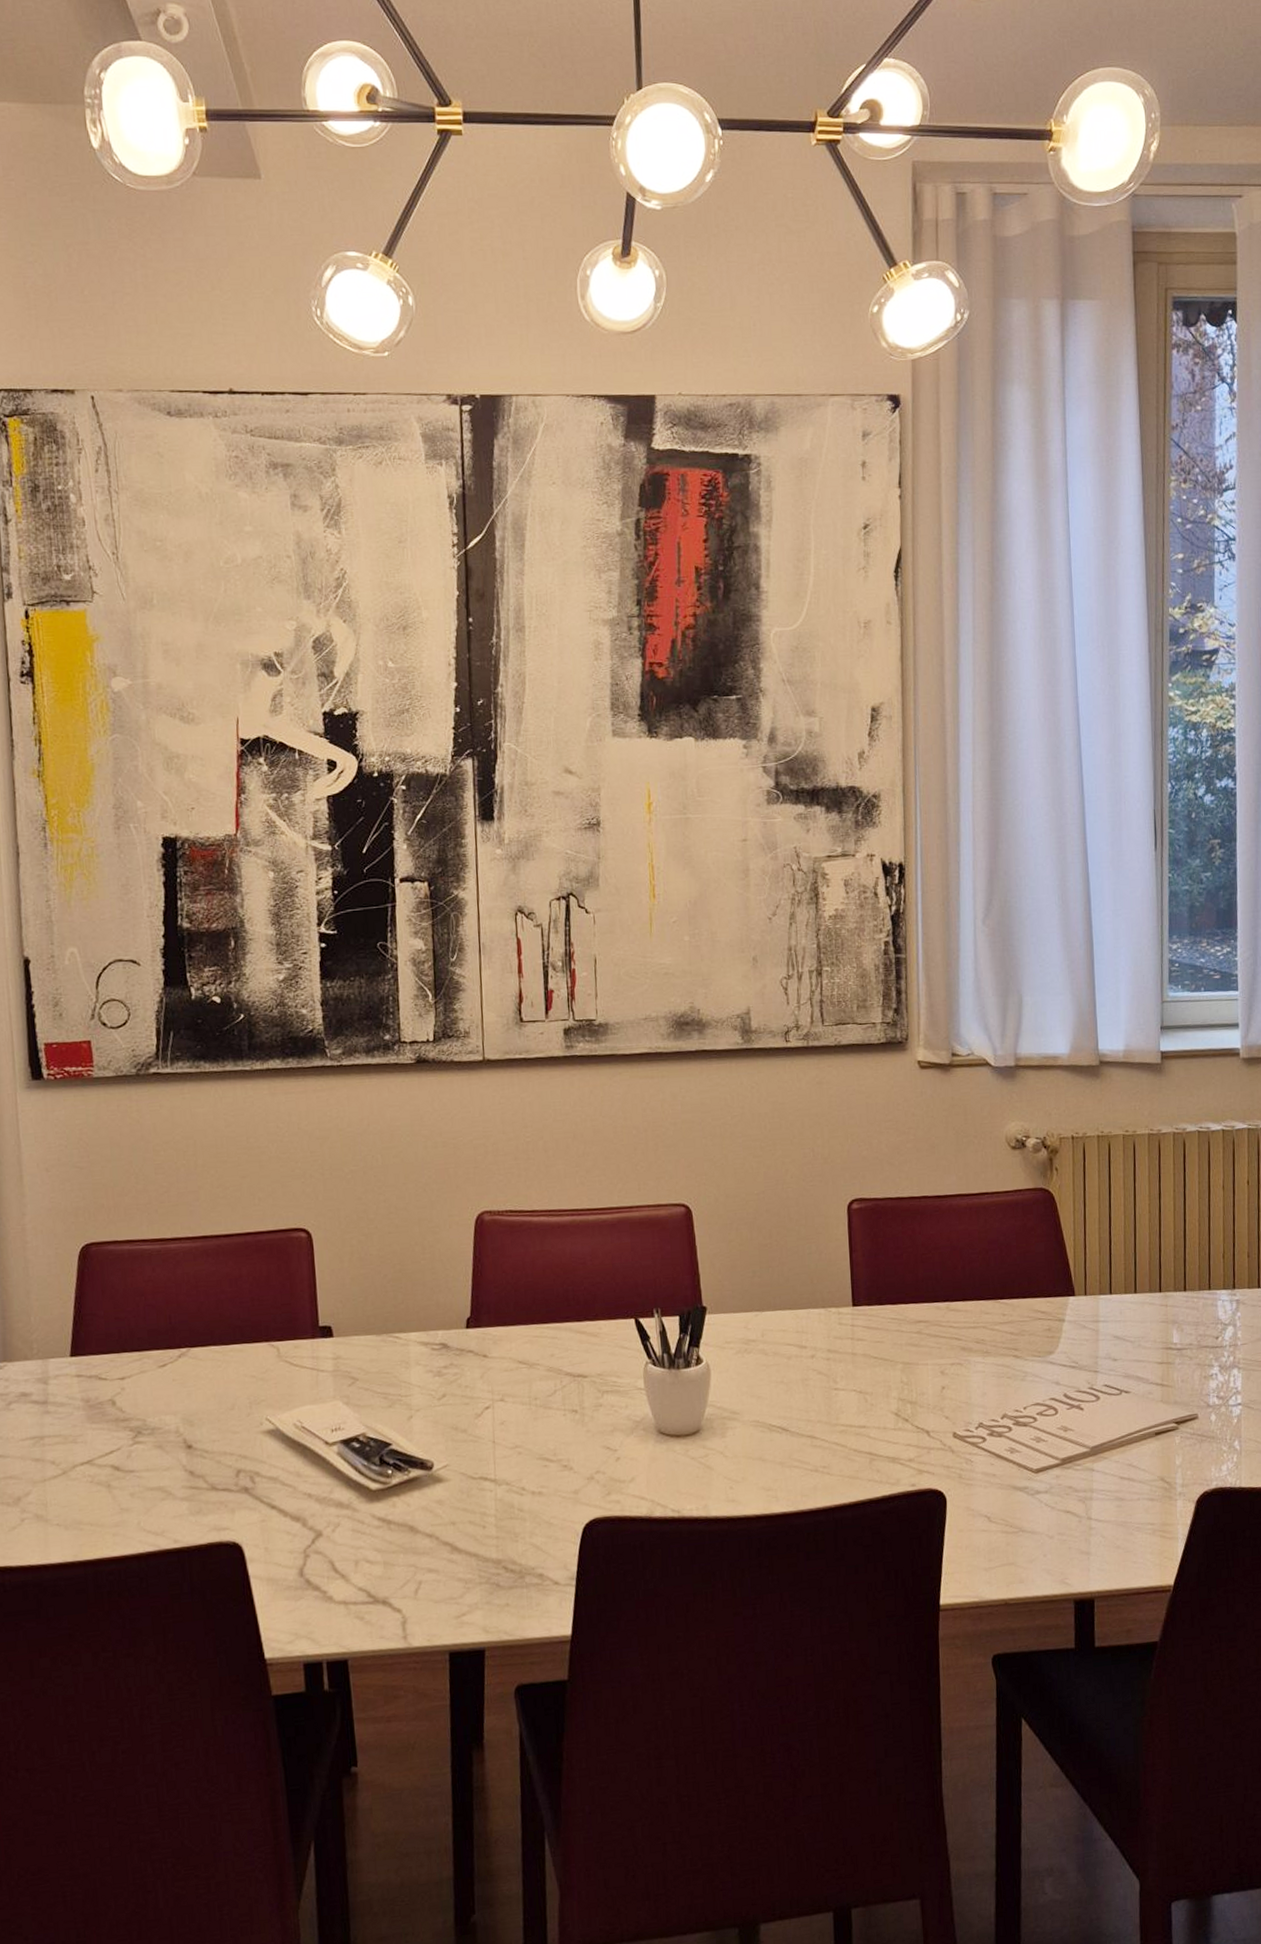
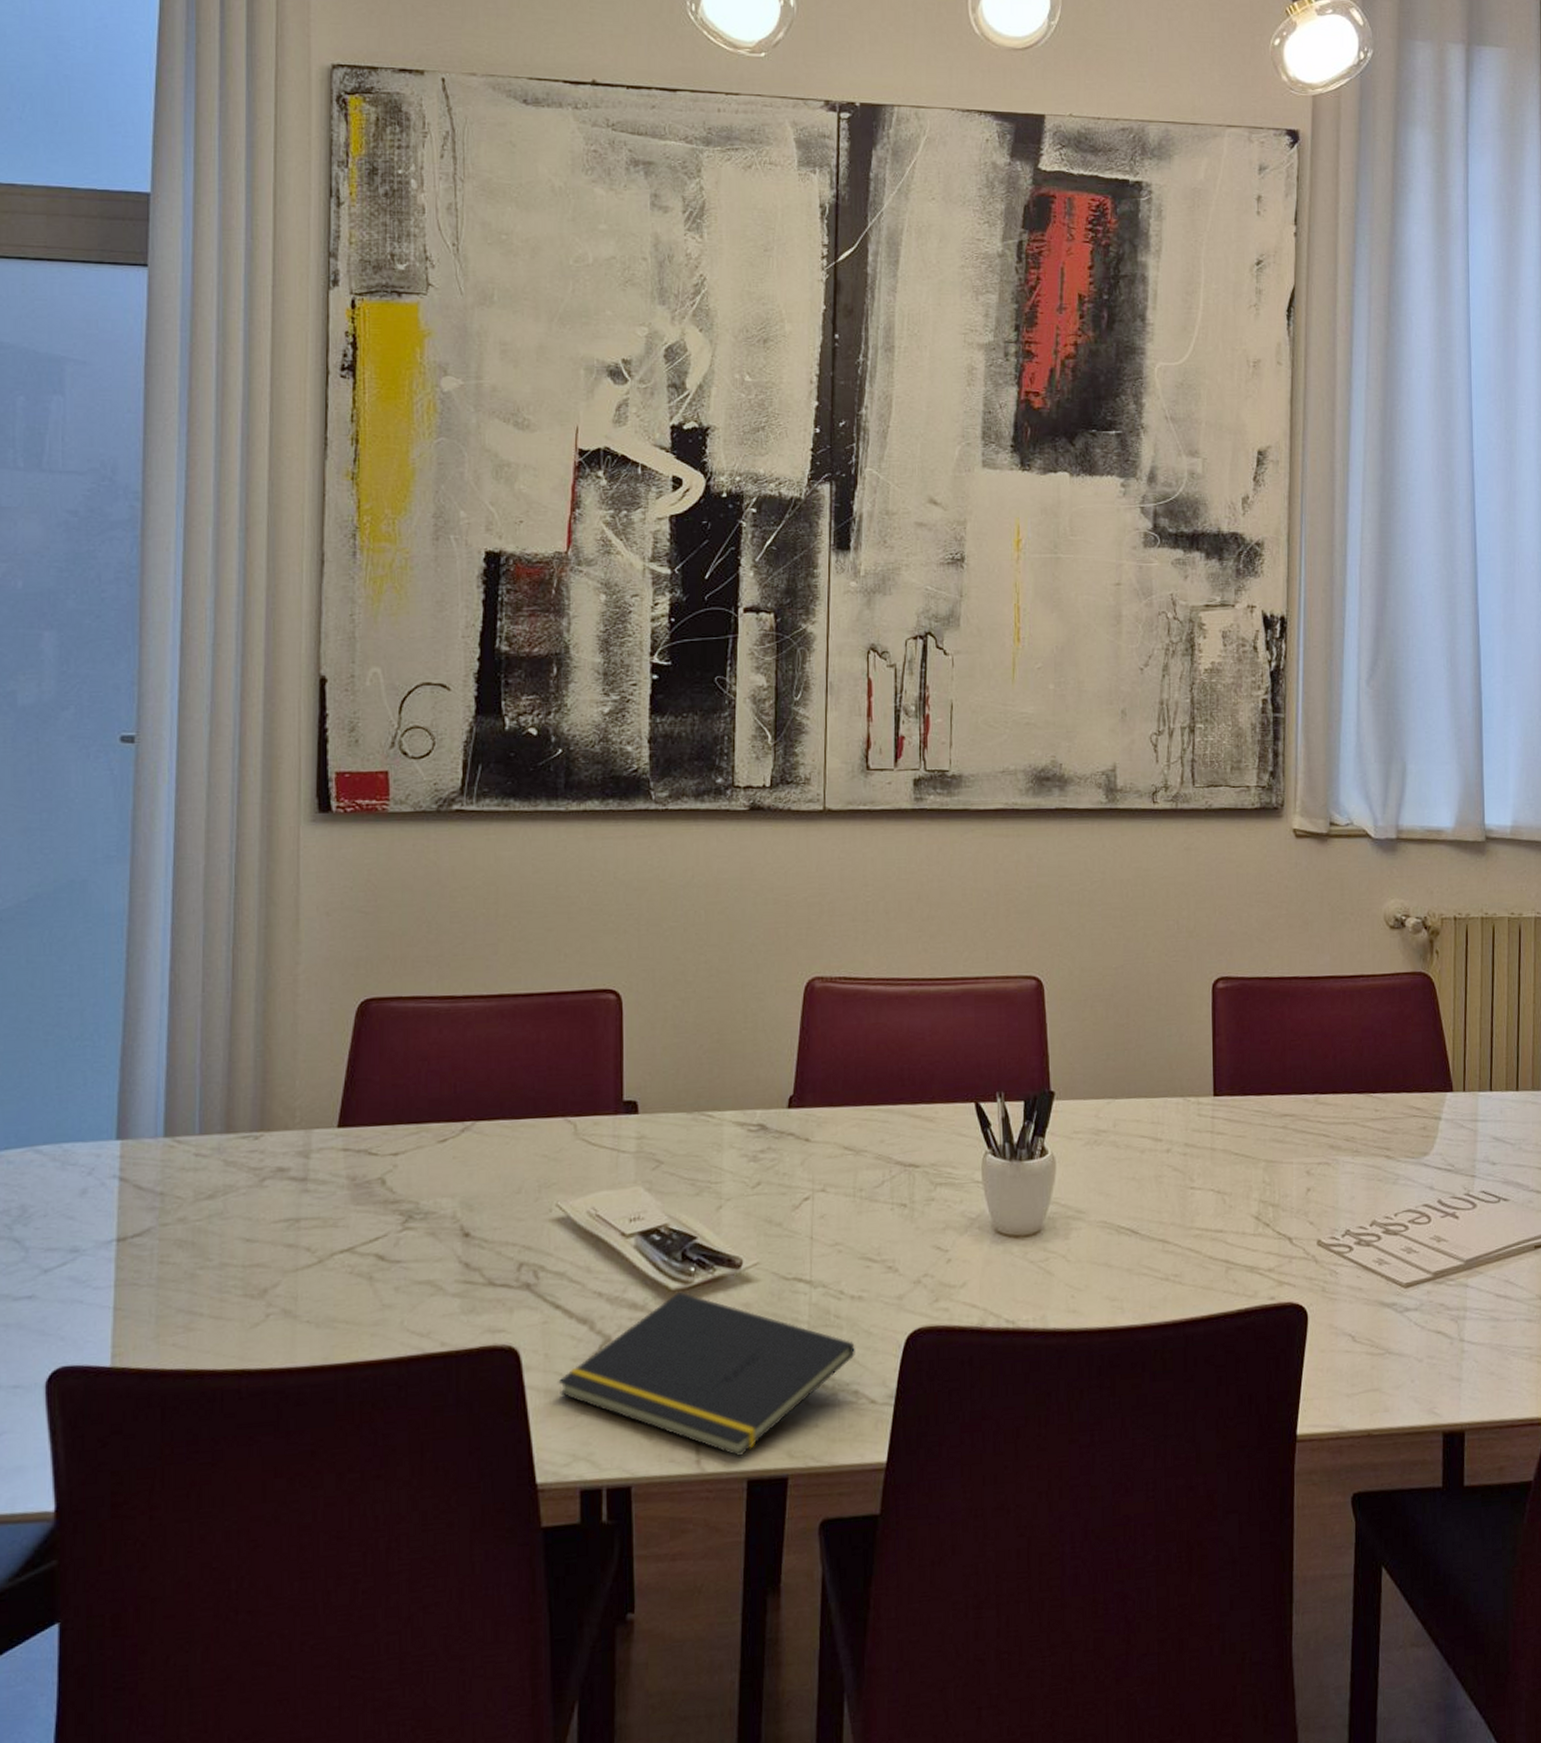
notepad: none [278,1491,539,1633] -> present [558,1291,855,1457]

